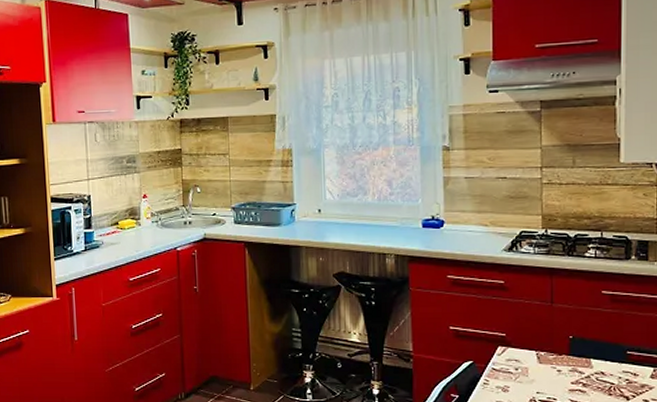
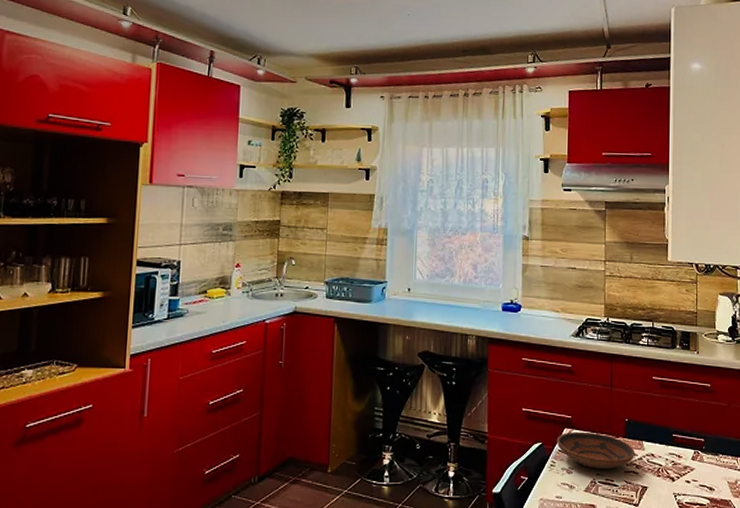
bowl: none [489,349,582,387] -> present [556,431,636,469]

